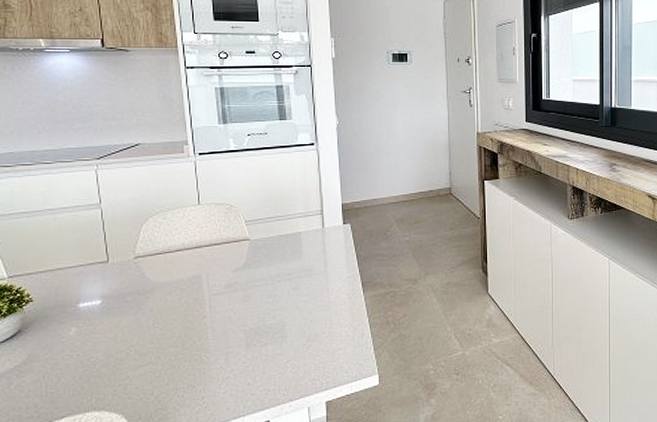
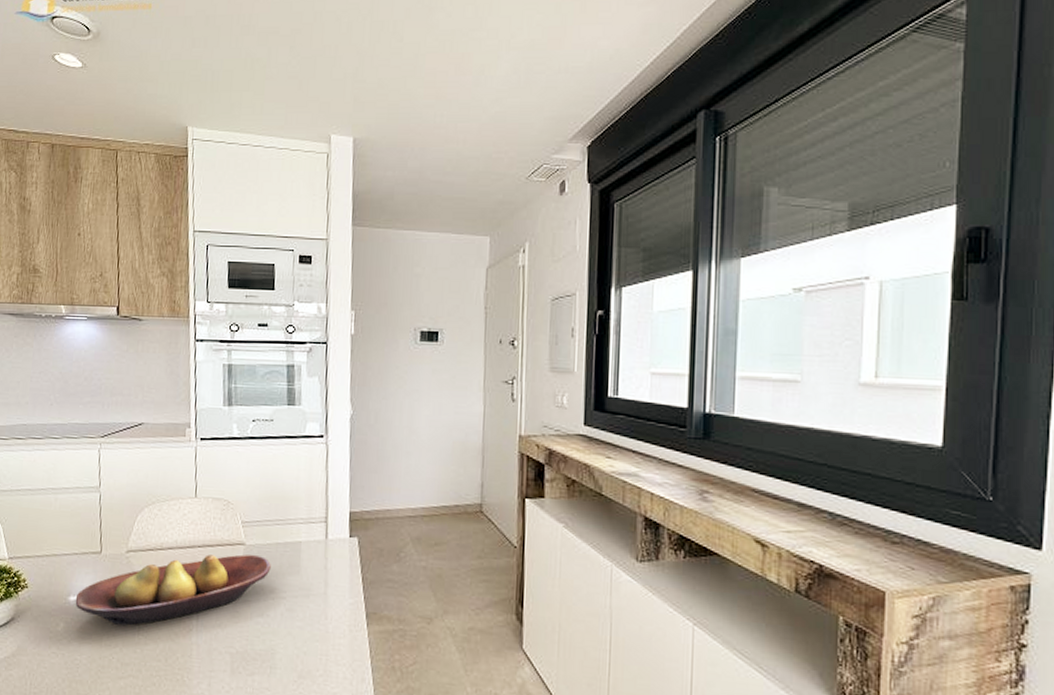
fruit bowl: none [85,248,275,322] -> present [75,554,271,626]

